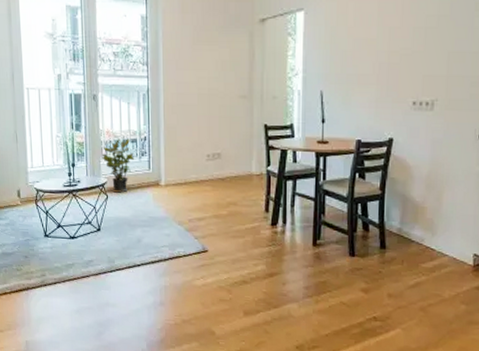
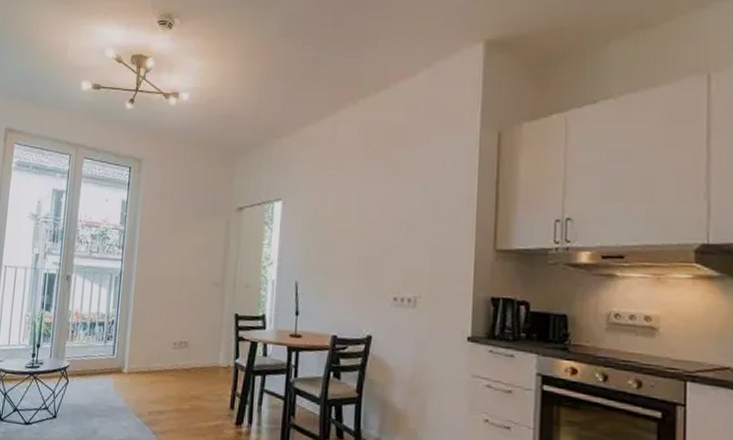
potted plant: present [101,138,134,193] -> none [67,320,100,378]

